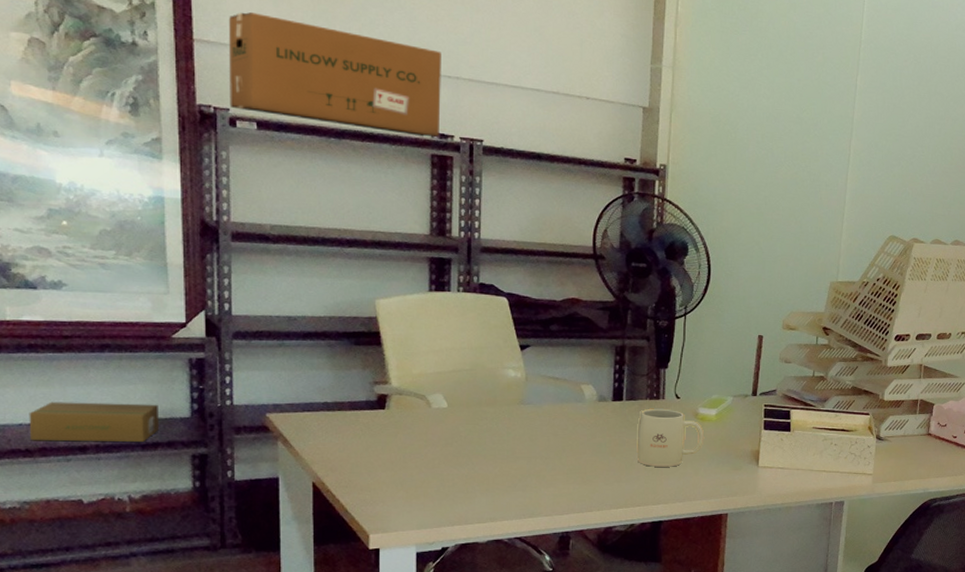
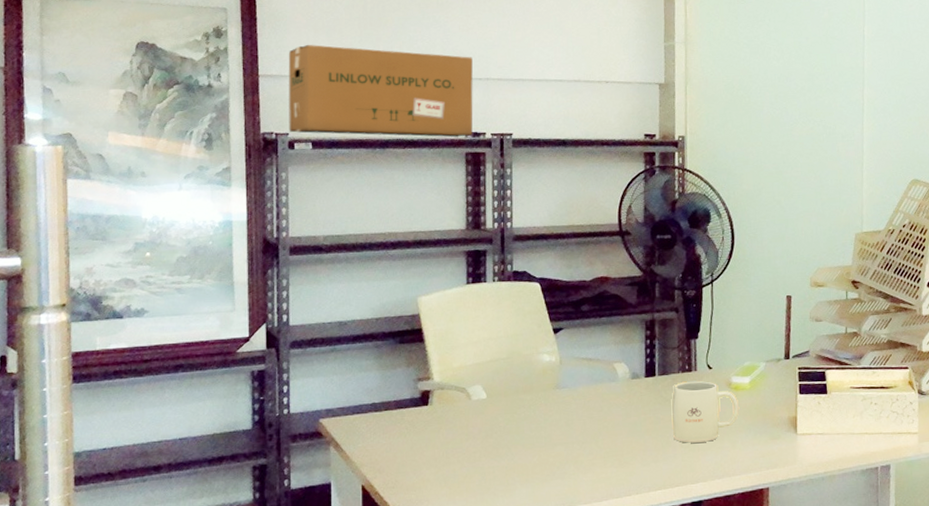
box: present [29,401,160,442] -> none [111,418,225,464]

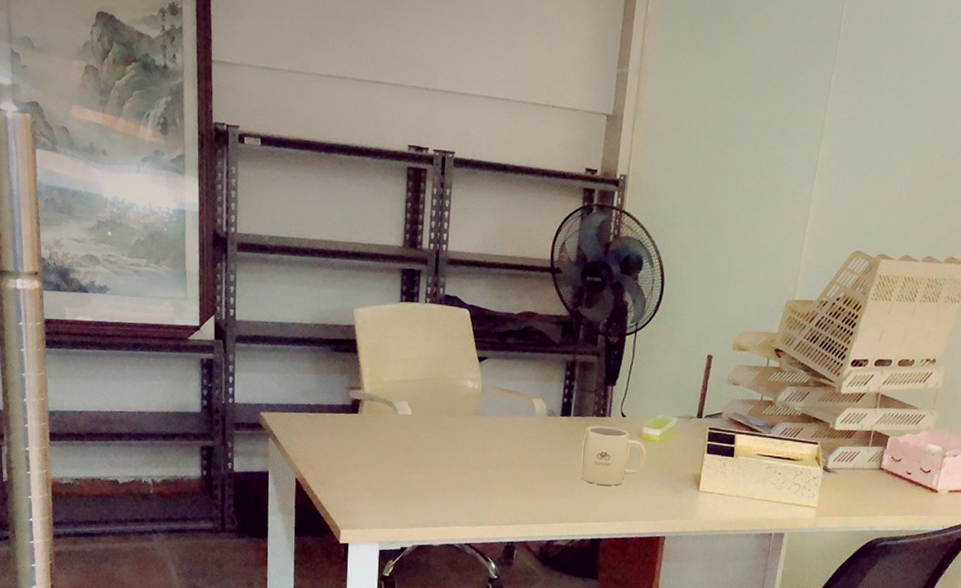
box: present [289,45,473,138] -> none [239,32,421,150]

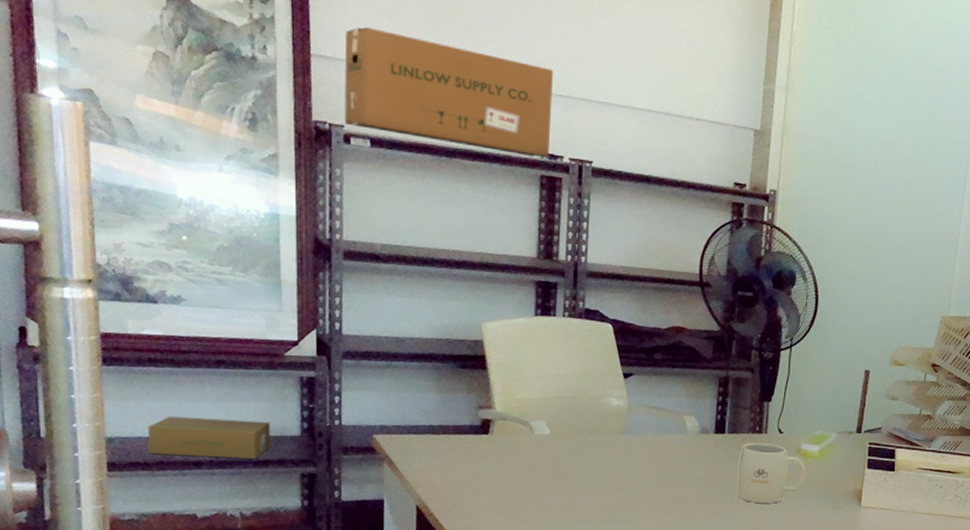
box: none [80,393,177,432] -> present [147,416,271,459]
box: none [239,32,421,150] -> present [344,27,553,158]

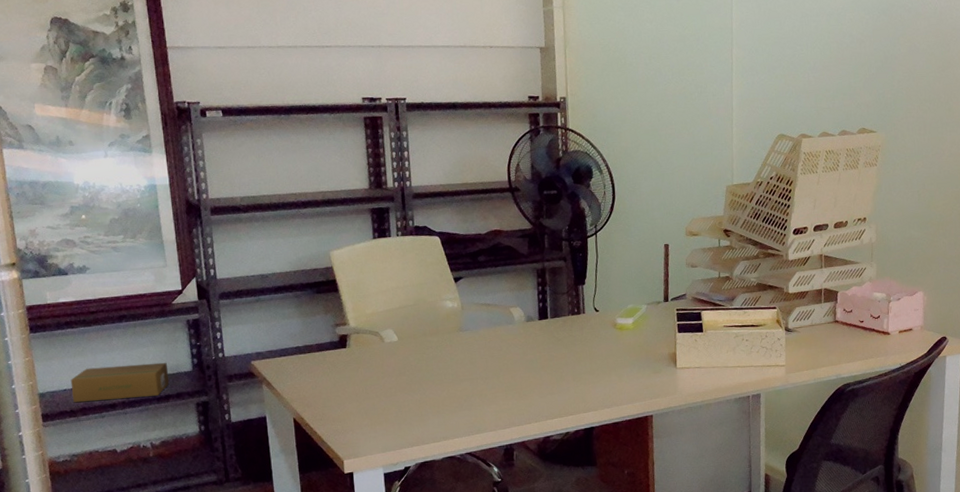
box: present [344,27,553,158] -> none [193,16,369,103]
mug: present [738,442,806,504] -> none [563,322,624,378]

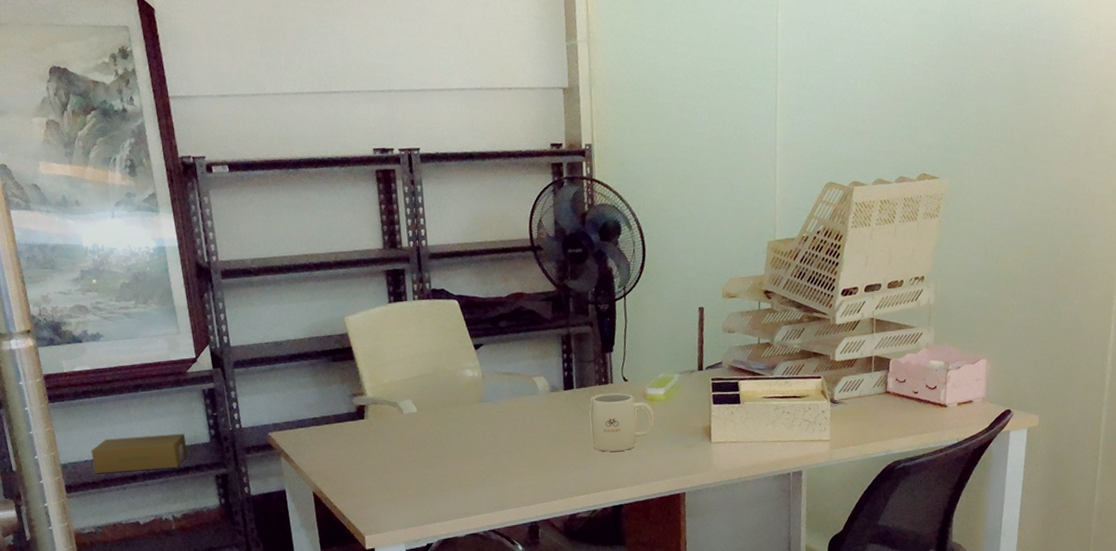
mug: none [563,322,624,378] -> present [590,393,655,452]

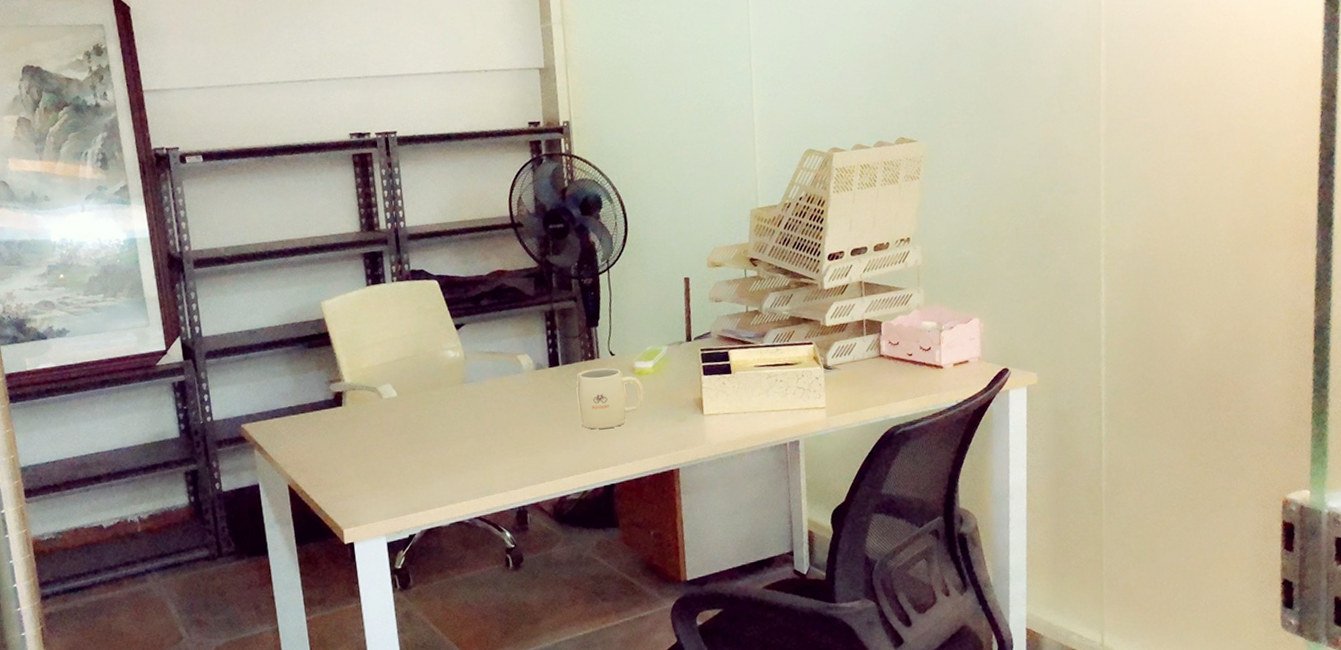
box: present [91,433,188,474] -> none [53,429,156,477]

